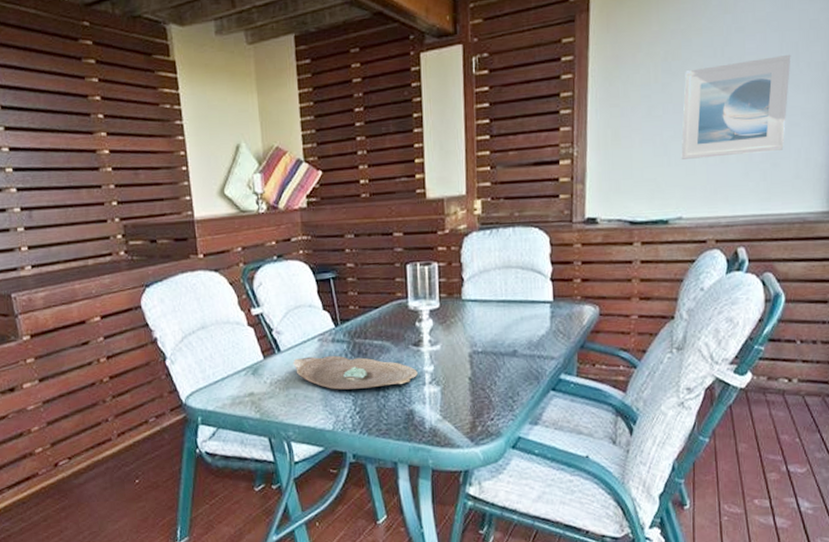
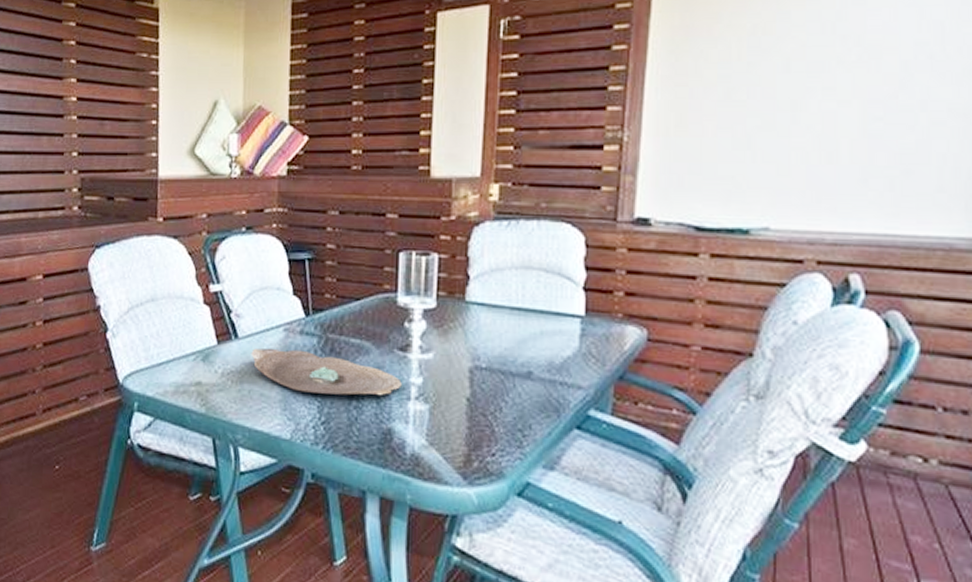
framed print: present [681,54,791,159] -> none [770,35,934,156]

